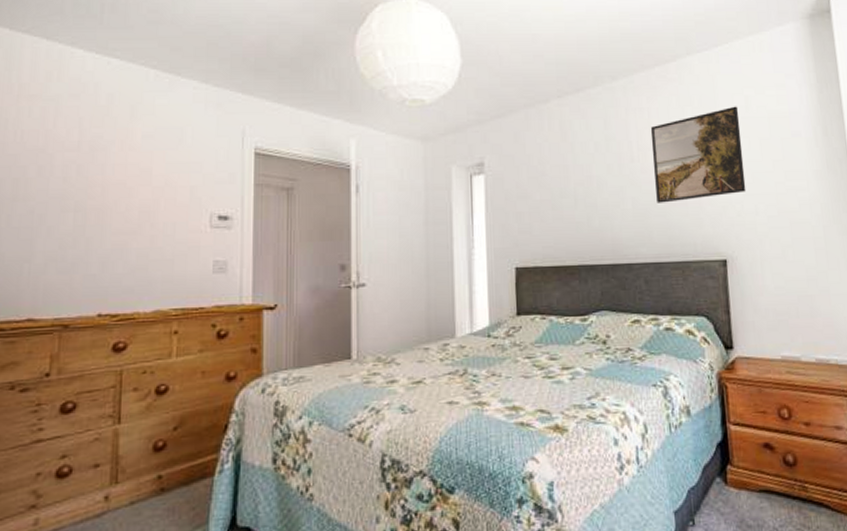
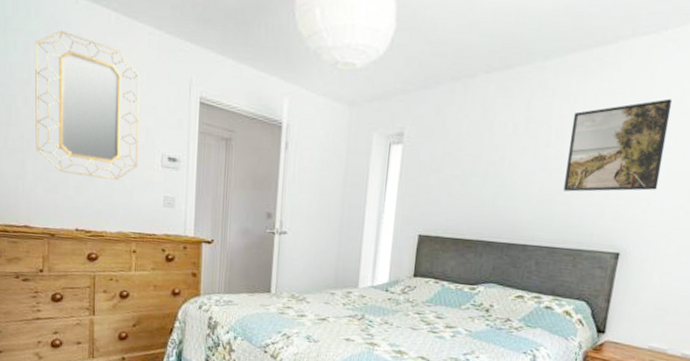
home mirror: none [48,92,184,249] -> present [35,30,140,180]

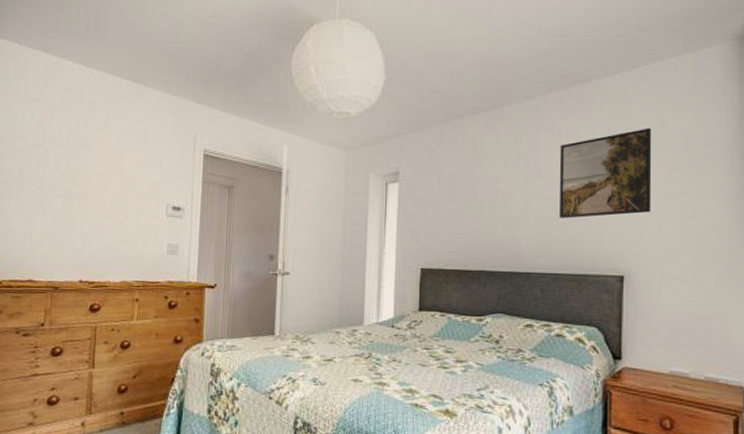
home mirror: present [35,30,140,180] -> none [45,98,148,231]

